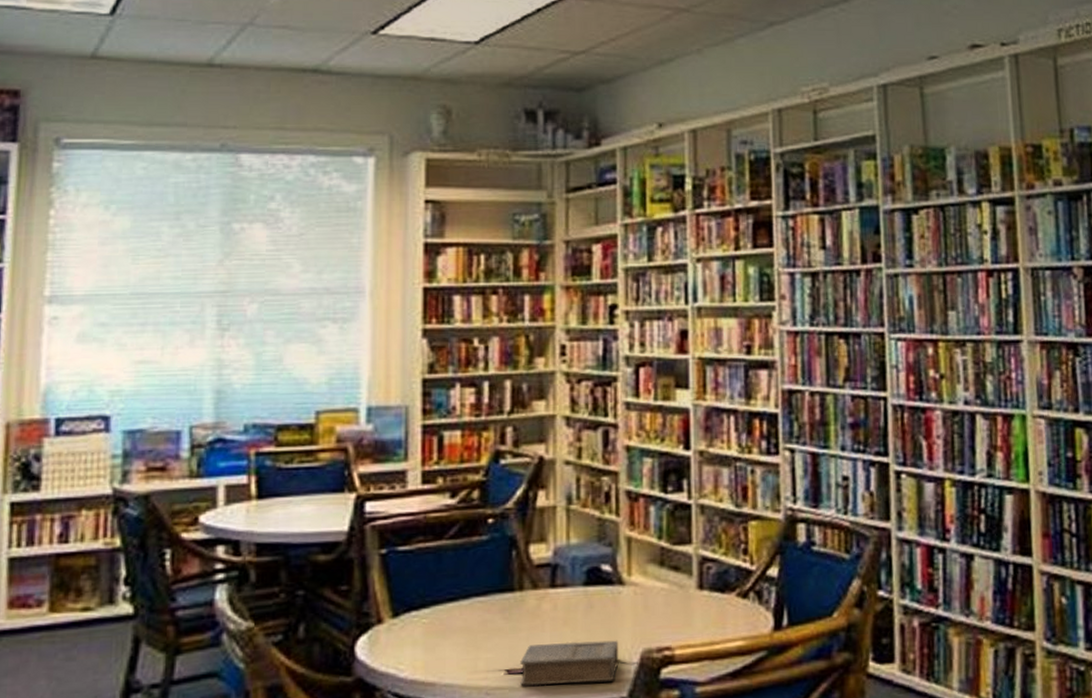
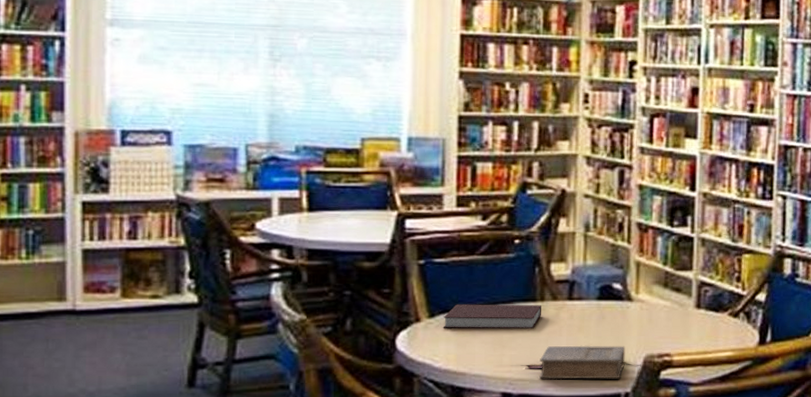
notebook: none [409,595,521,630] -> present [444,304,542,329]

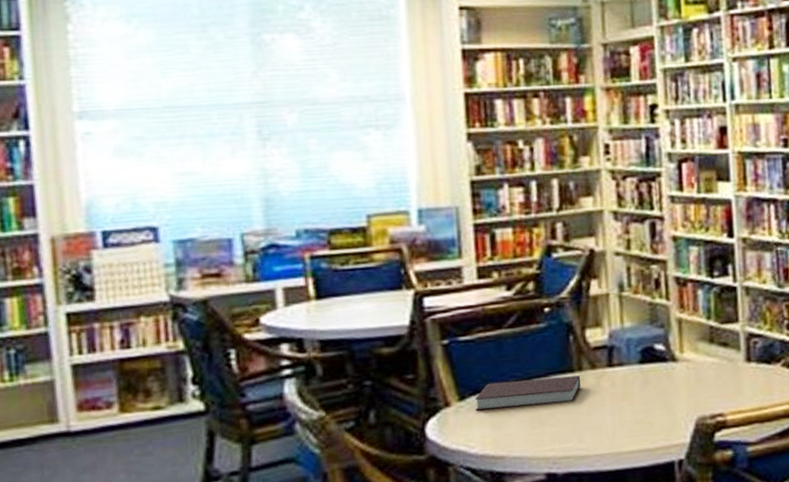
book: present [525,345,625,380] -> none [568,410,676,455]

